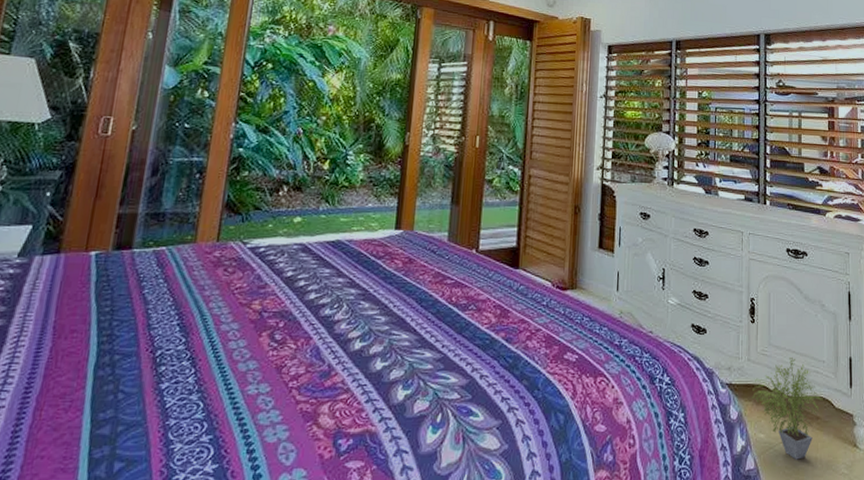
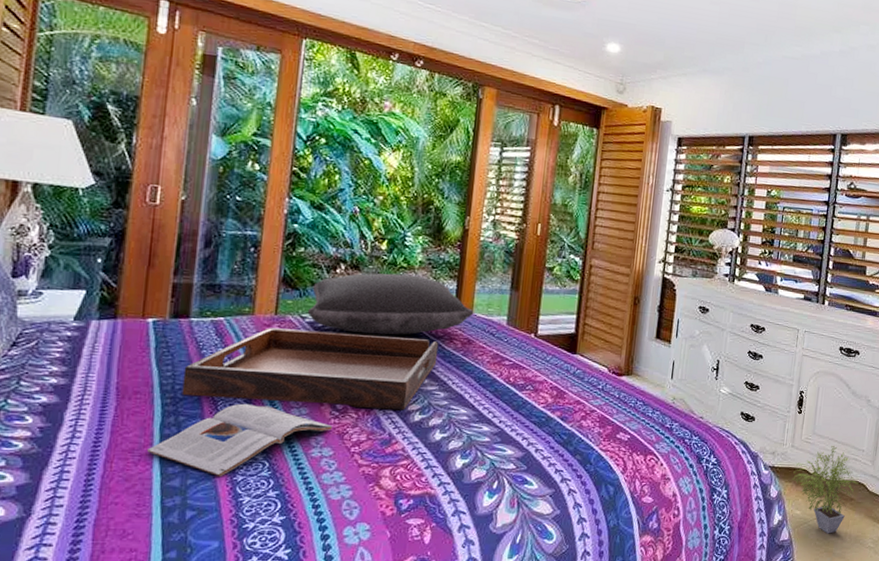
magazine: none [79,338,271,422] -> present [147,403,333,477]
serving tray: none [119,255,380,338] -> present [182,328,439,411]
pillow: none [249,193,415,258] -> present [307,273,474,336]

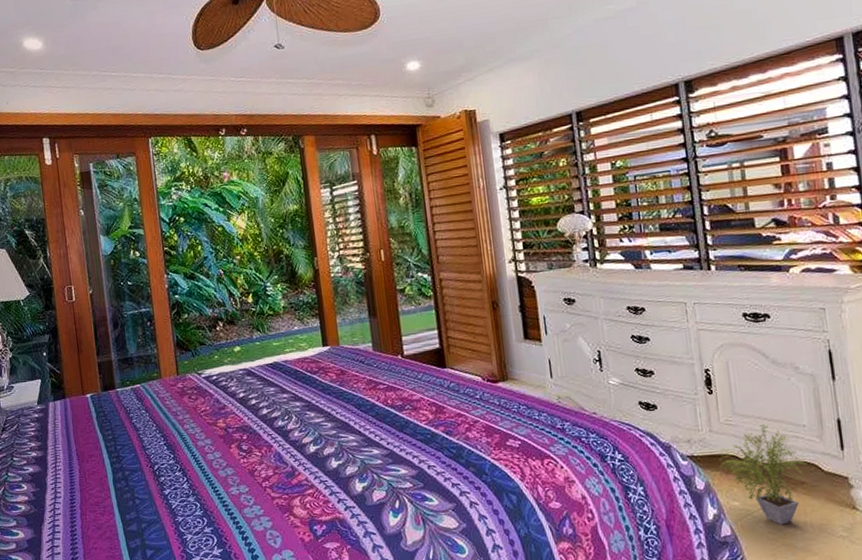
magazine: present [147,403,333,477] -> none [108,454,244,520]
serving tray: present [182,328,439,411] -> none [120,376,318,454]
pillow: present [307,273,474,336] -> none [201,320,341,381]

